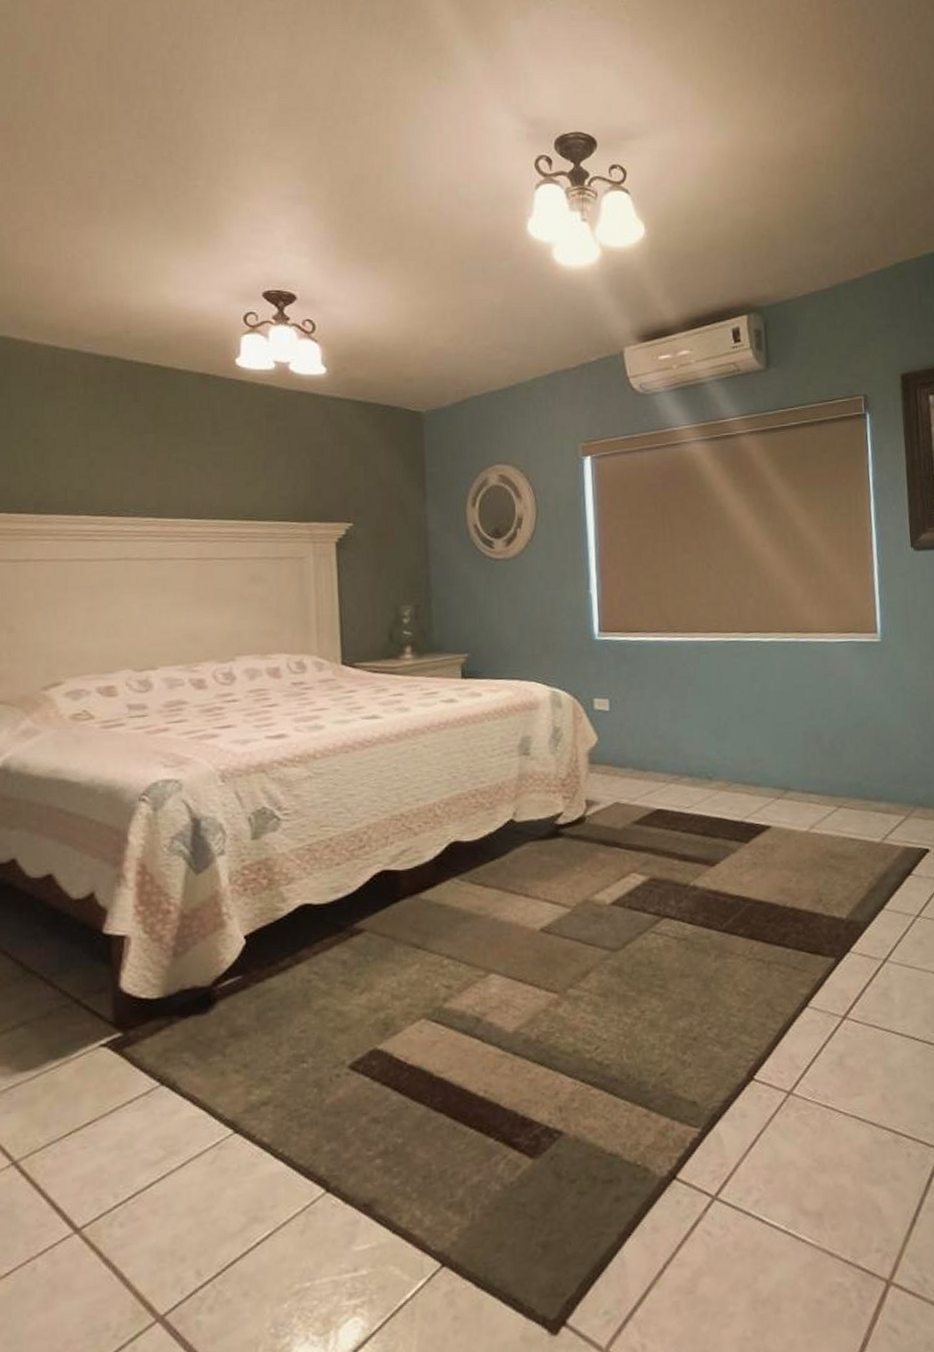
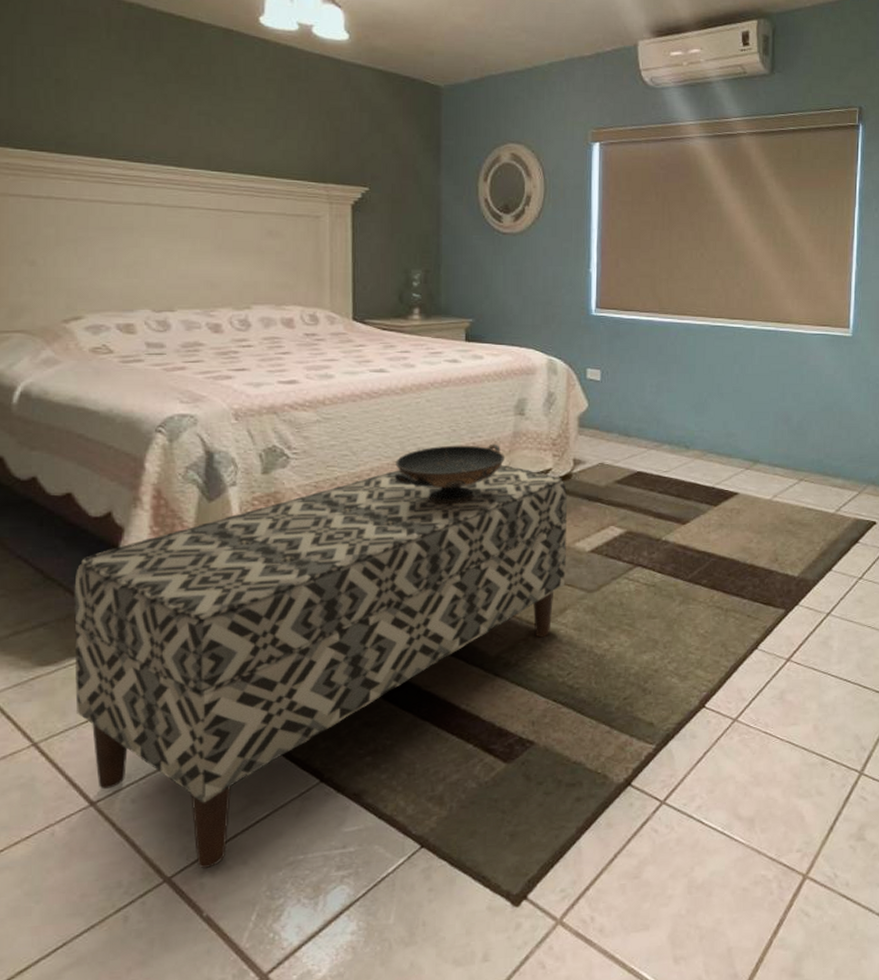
bench: none [54,811,586,1303] -> present [73,464,568,868]
decorative bowl: none [393,788,512,862] -> present [394,443,506,505]

